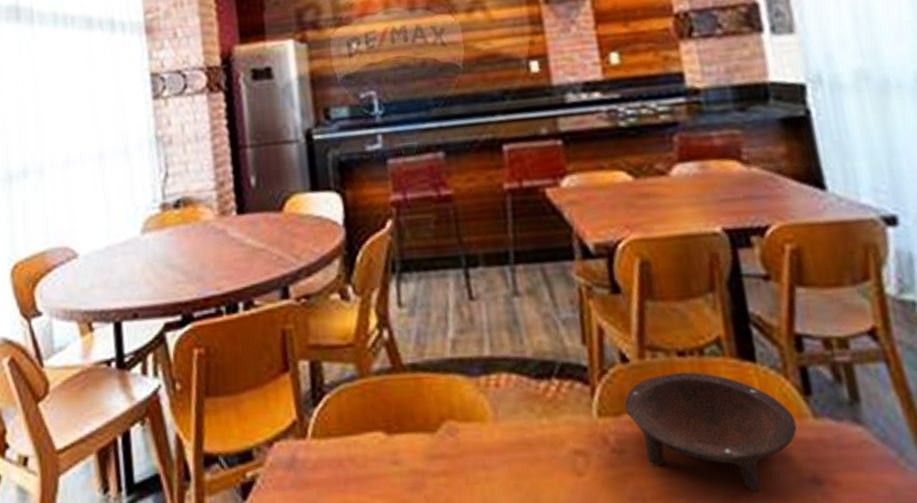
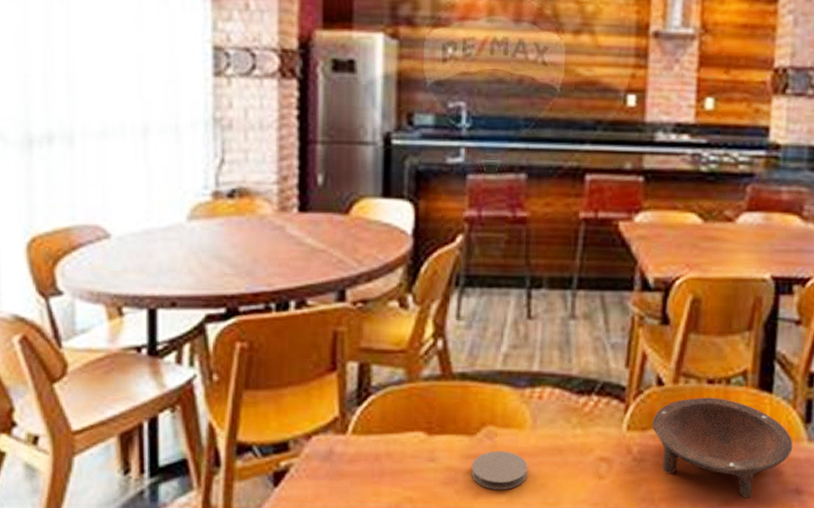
coaster: none [437,448,499,494] -> present [472,450,528,490]

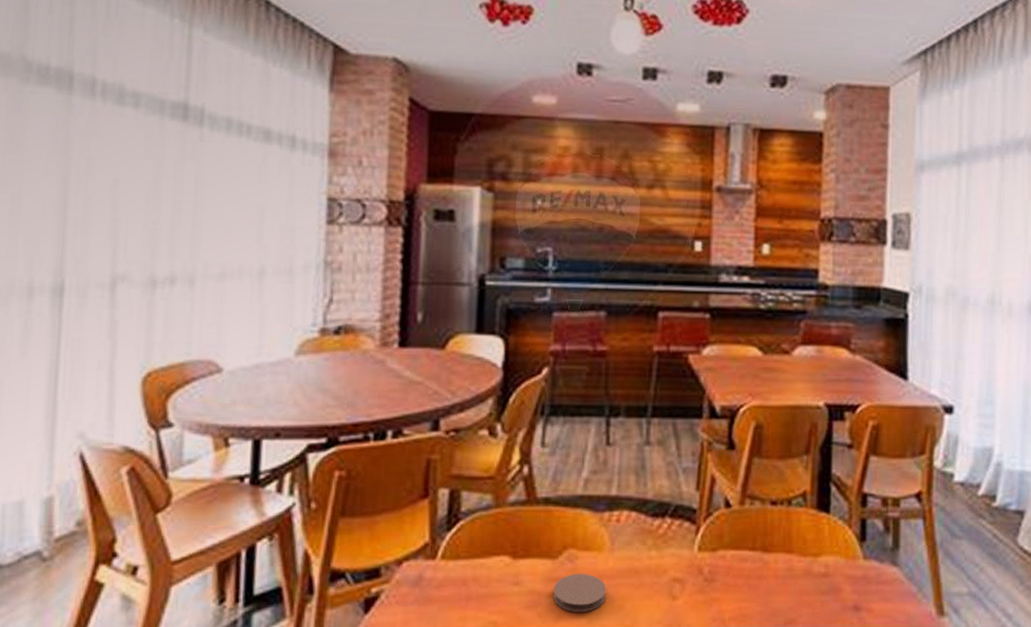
bowl: present [652,397,793,498] -> none [721,518,850,616]

